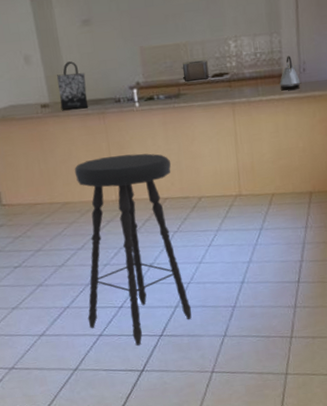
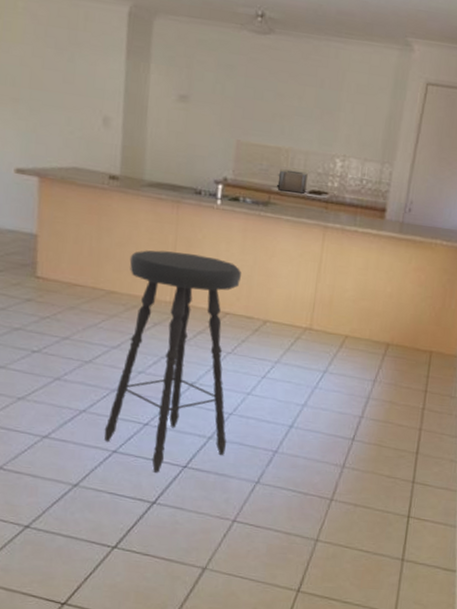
shopping bag: present [56,61,89,110] -> none [131,135,169,192]
kettle: present [279,55,301,91] -> none [380,190,404,230]

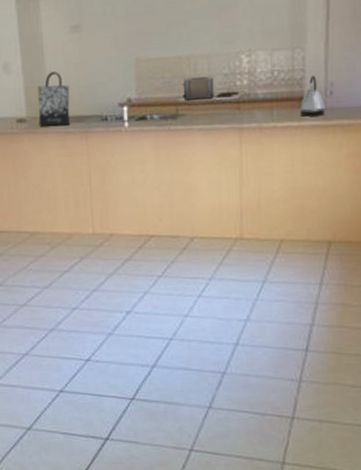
music stool: present [104,250,242,473] -> none [47,181,172,408]
shopping bag: none [131,135,169,192] -> present [37,71,71,126]
kettle: none [380,190,404,230] -> present [299,75,326,118]

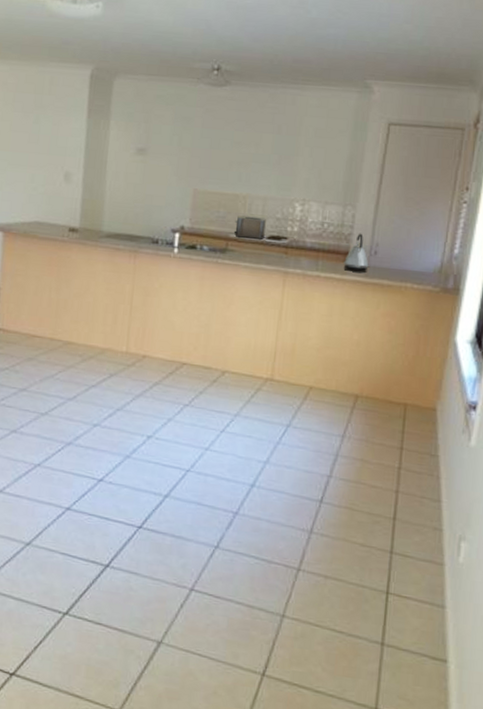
shopping bag: present [37,71,71,126] -> none [90,188,127,243]

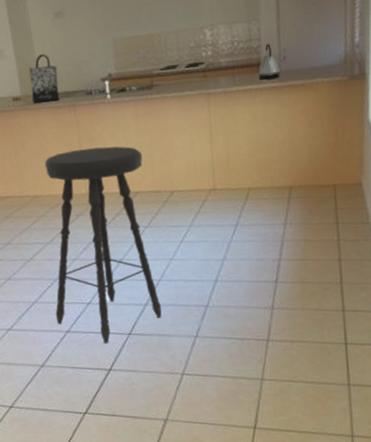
music stool: none [58,300,200,533] -> present [44,146,162,344]
shopping bag: none [90,188,127,243] -> present [28,54,60,103]
toaster: present [233,215,266,241] -> none [154,49,184,73]

